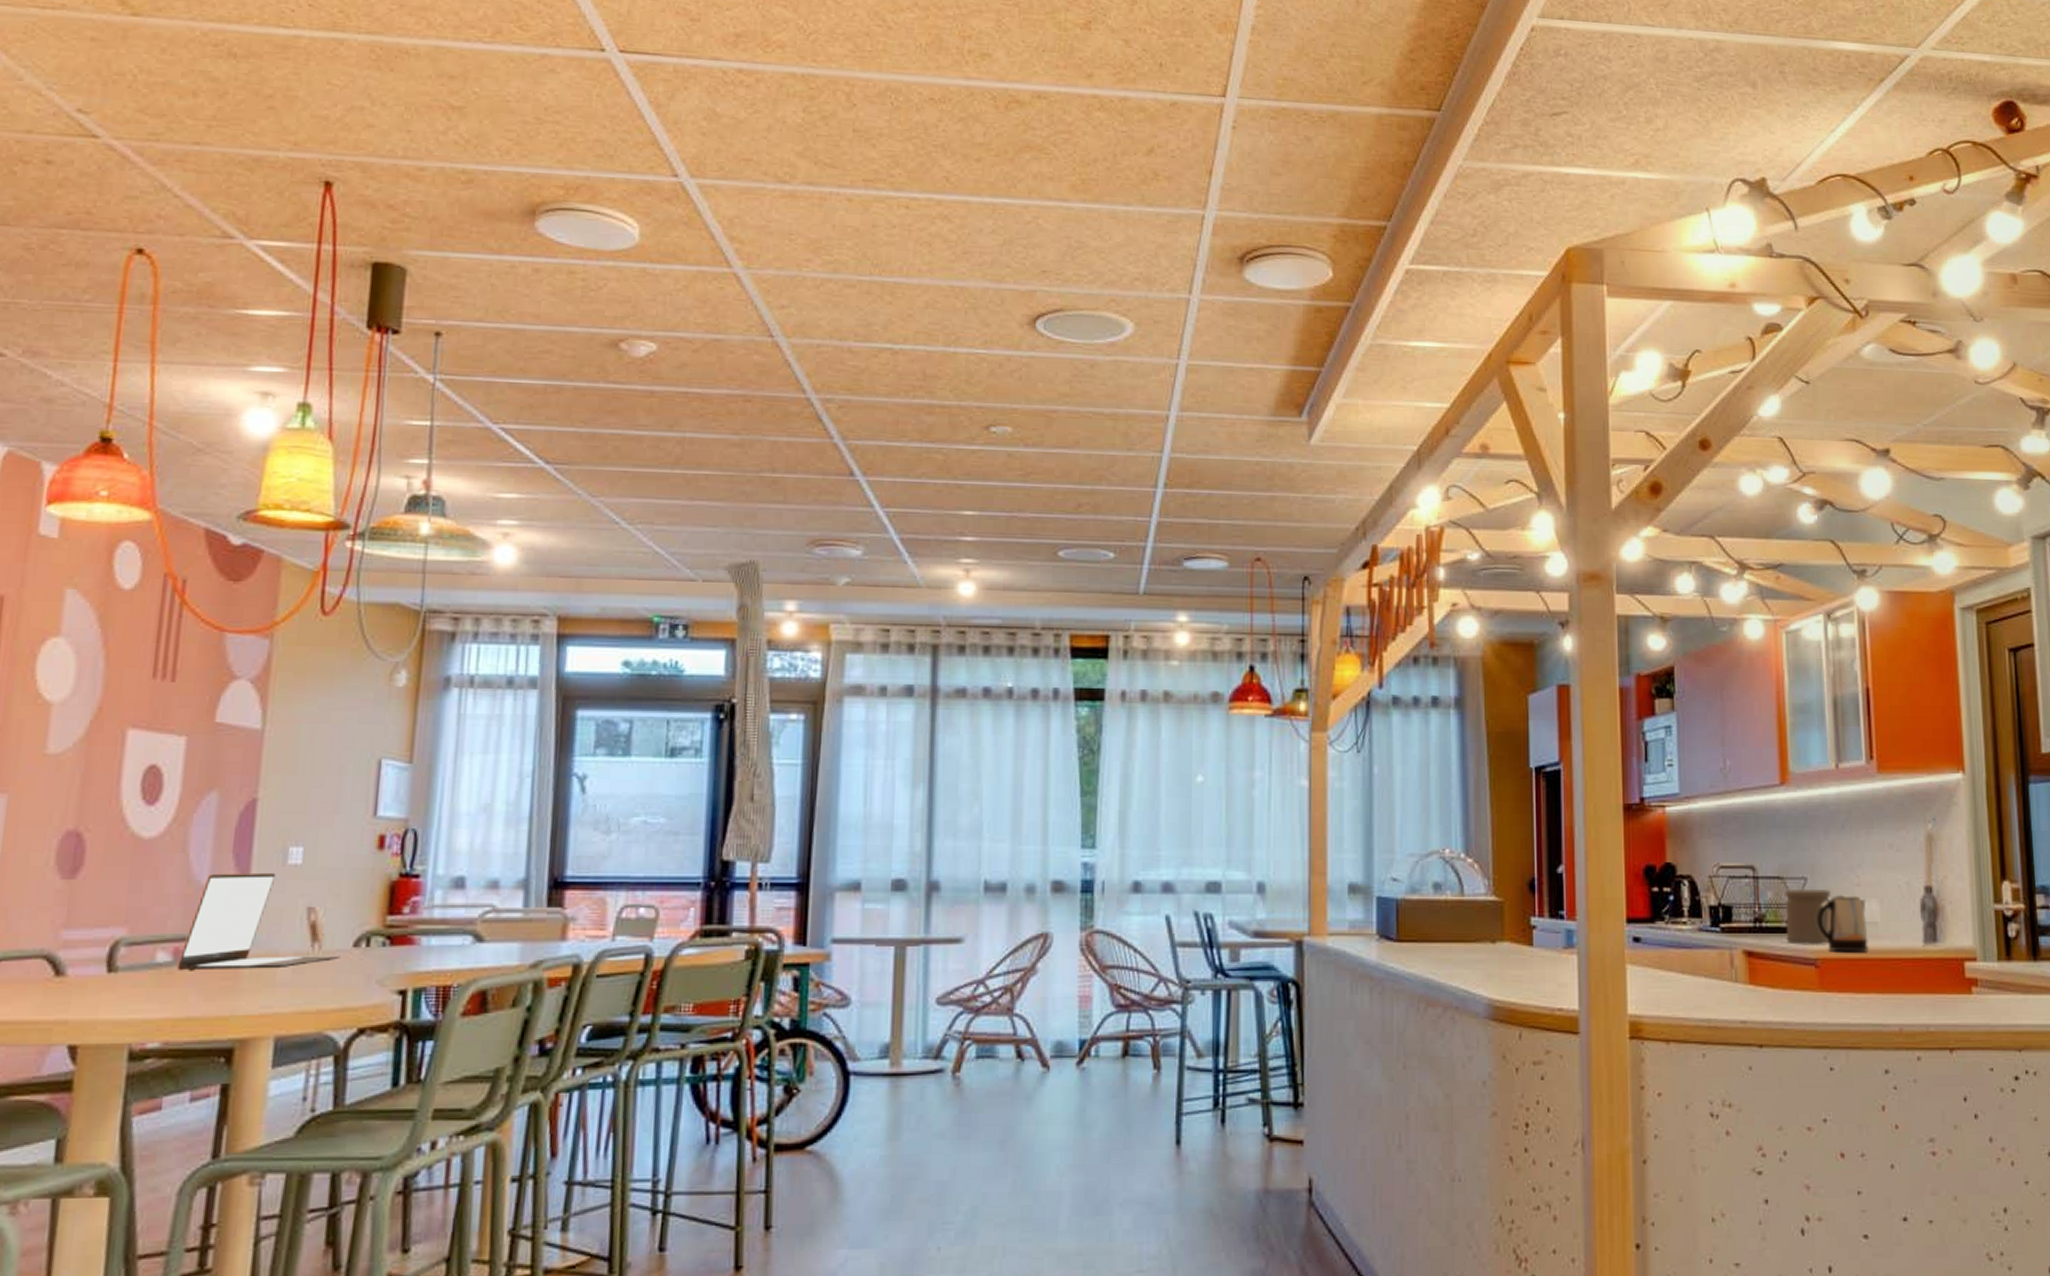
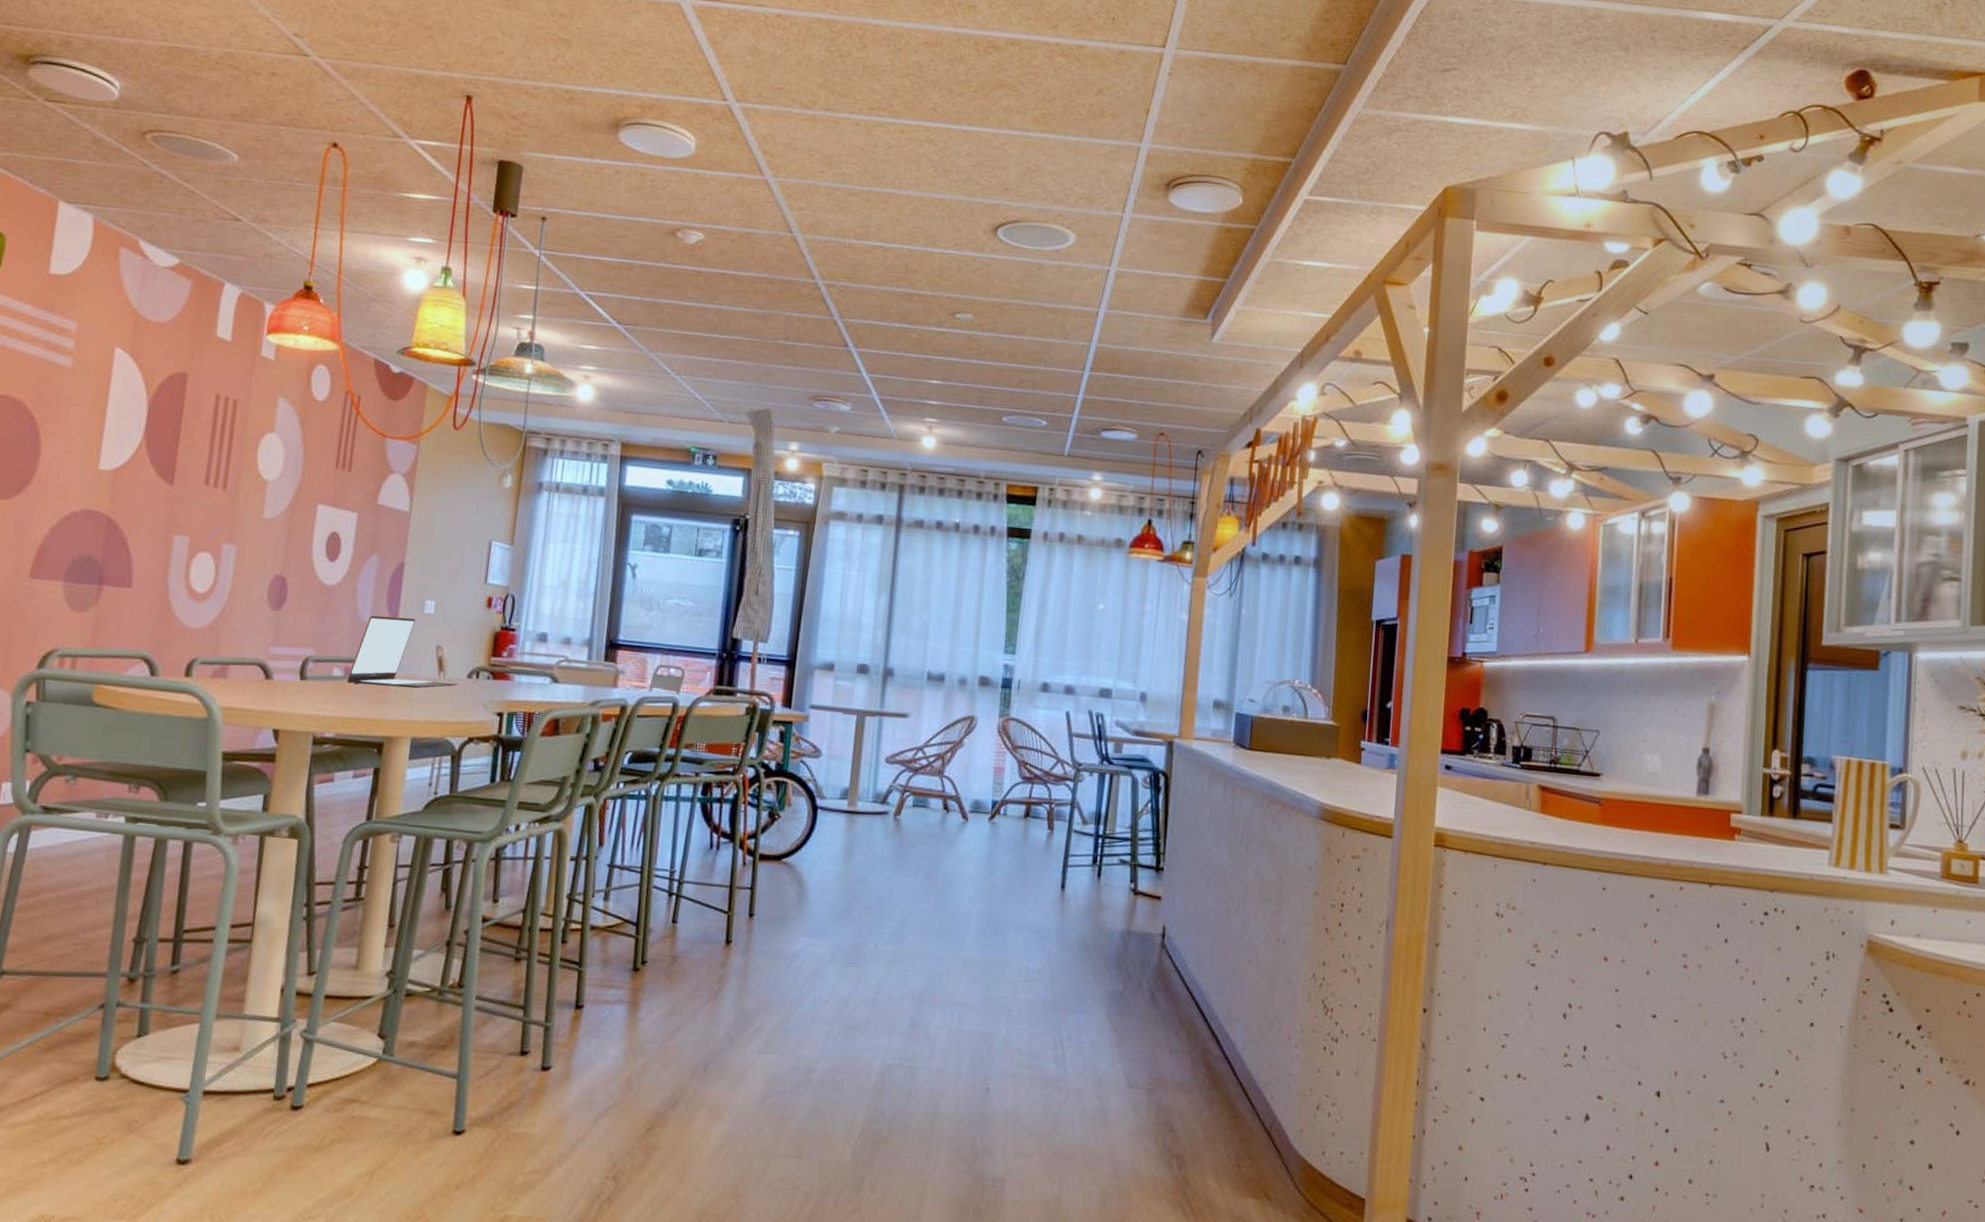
jar: present [1784,888,1831,947] -> none [1576,738,1619,789]
kettle: present [1817,894,1869,952] -> none [1604,747,1650,797]

